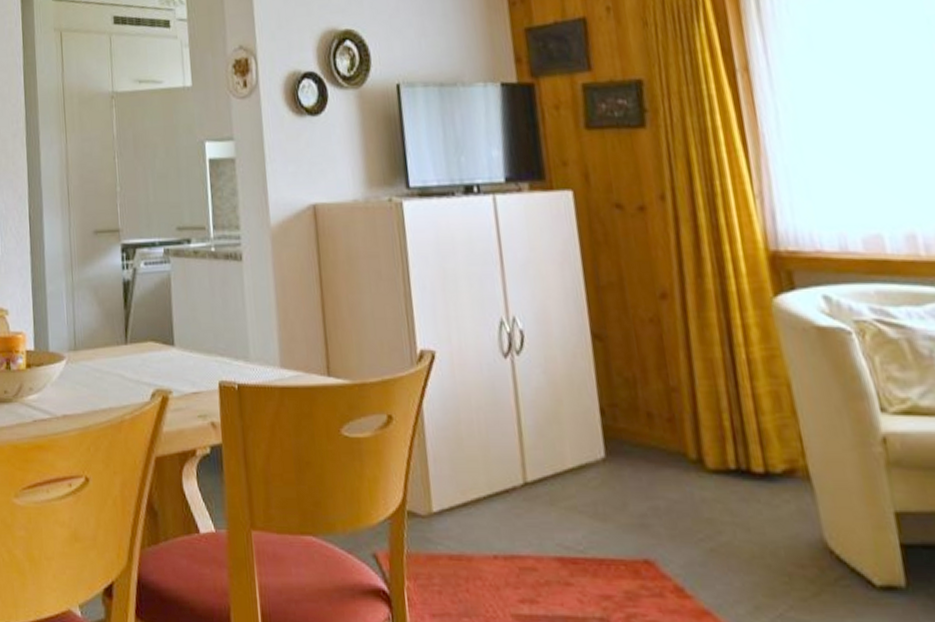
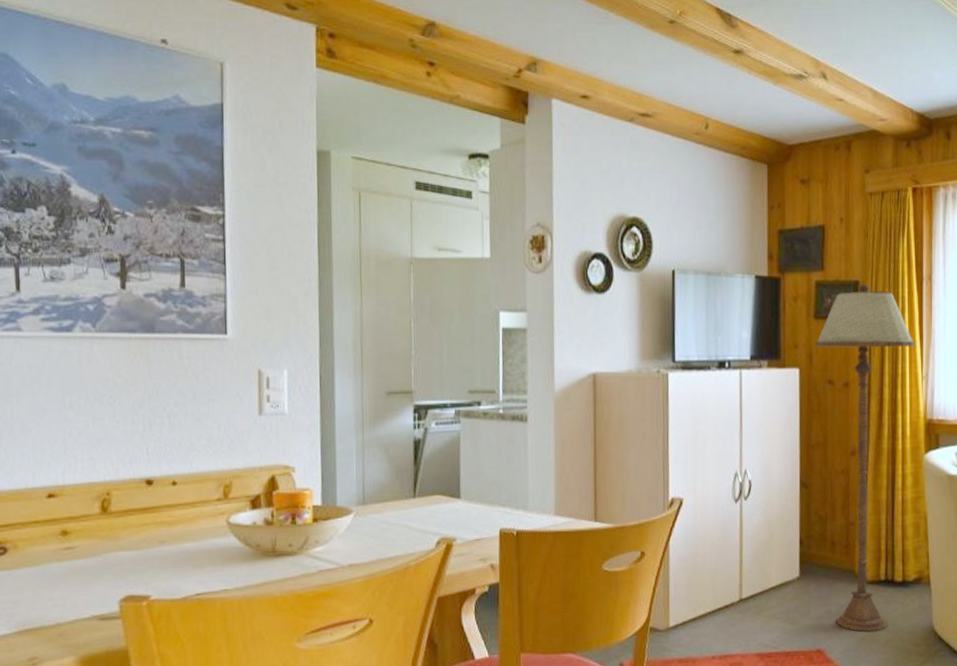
floor lamp: none [590,83,750,542] -> present [815,284,915,632]

